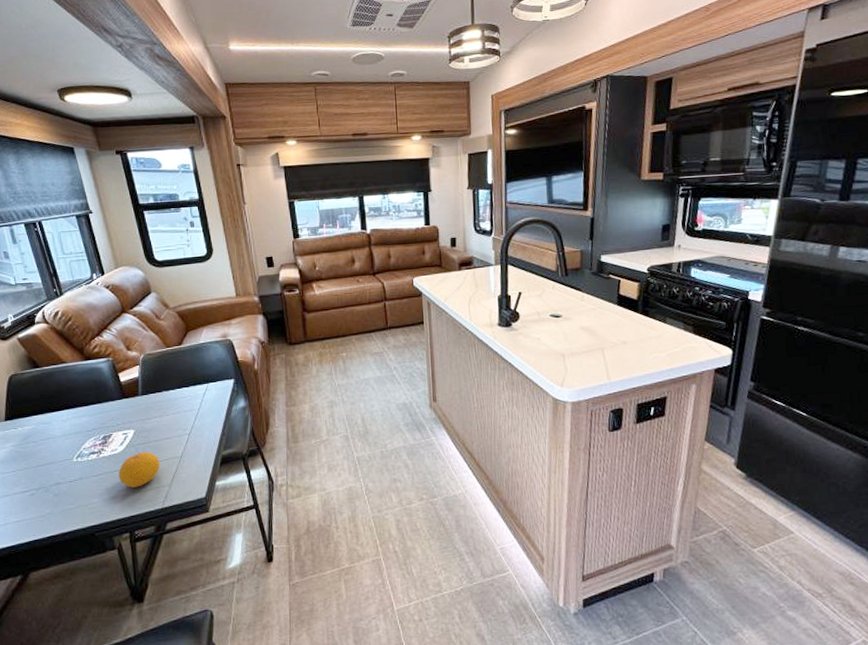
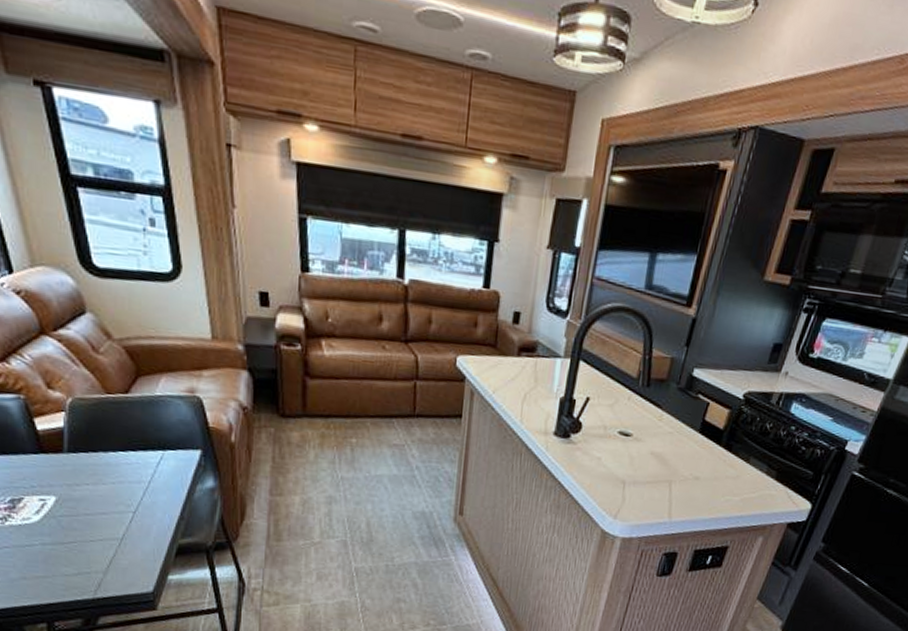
fruit: present [118,452,160,488] -> none [32,526,92,570]

